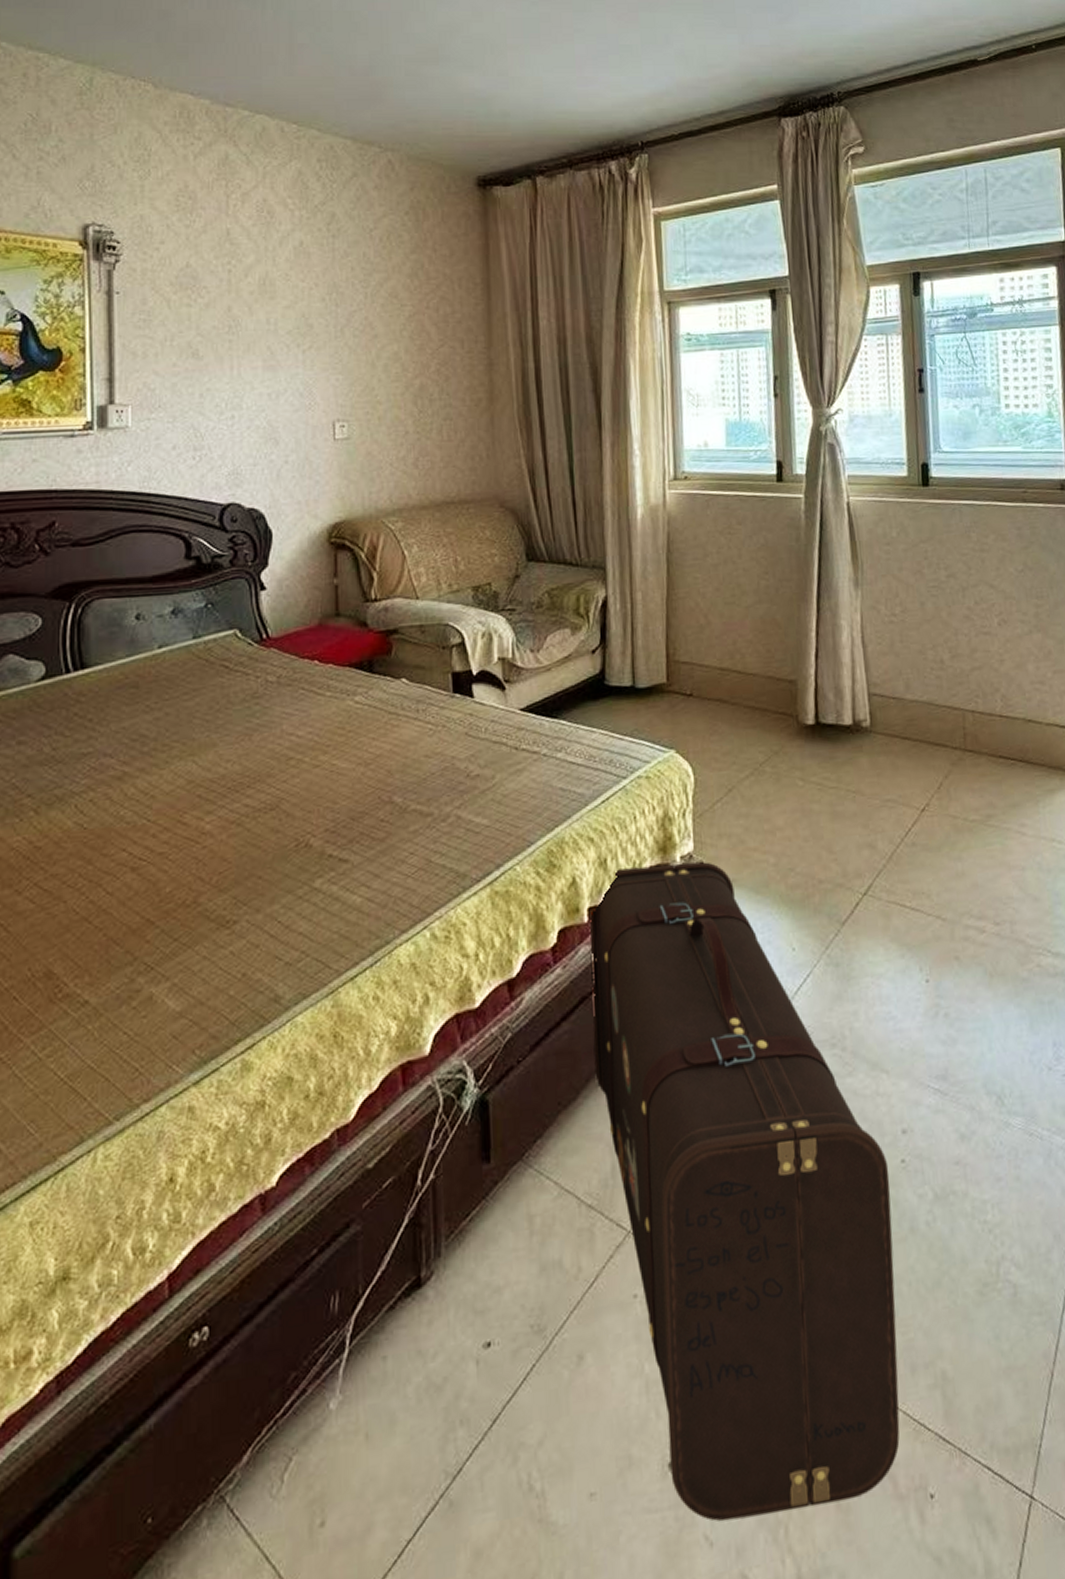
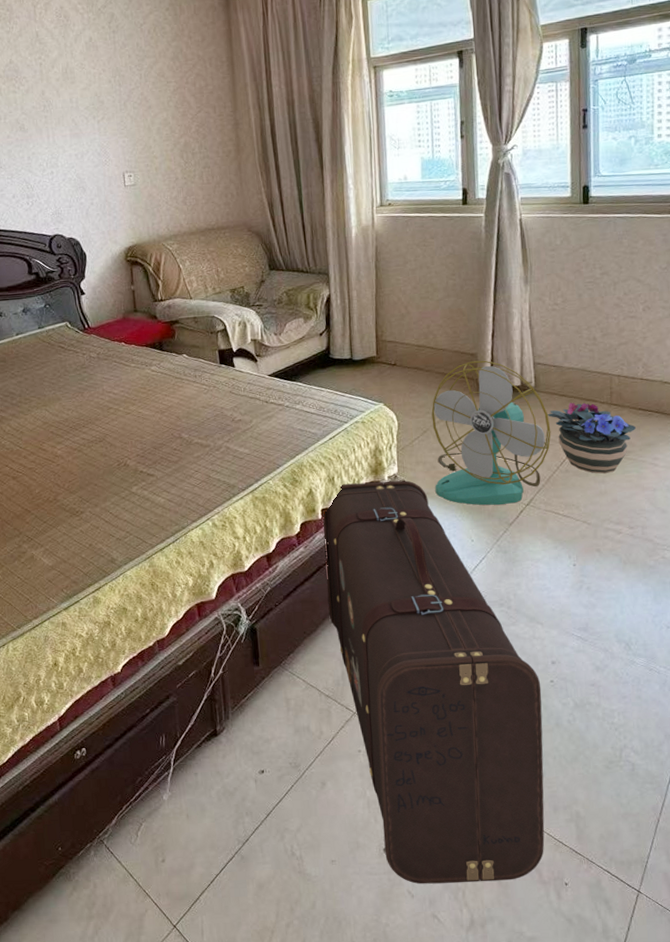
electric fan: none [738,689,893,896] -> present [431,360,551,505]
potted flower: none [887,748,997,848] -> present [548,402,636,474]

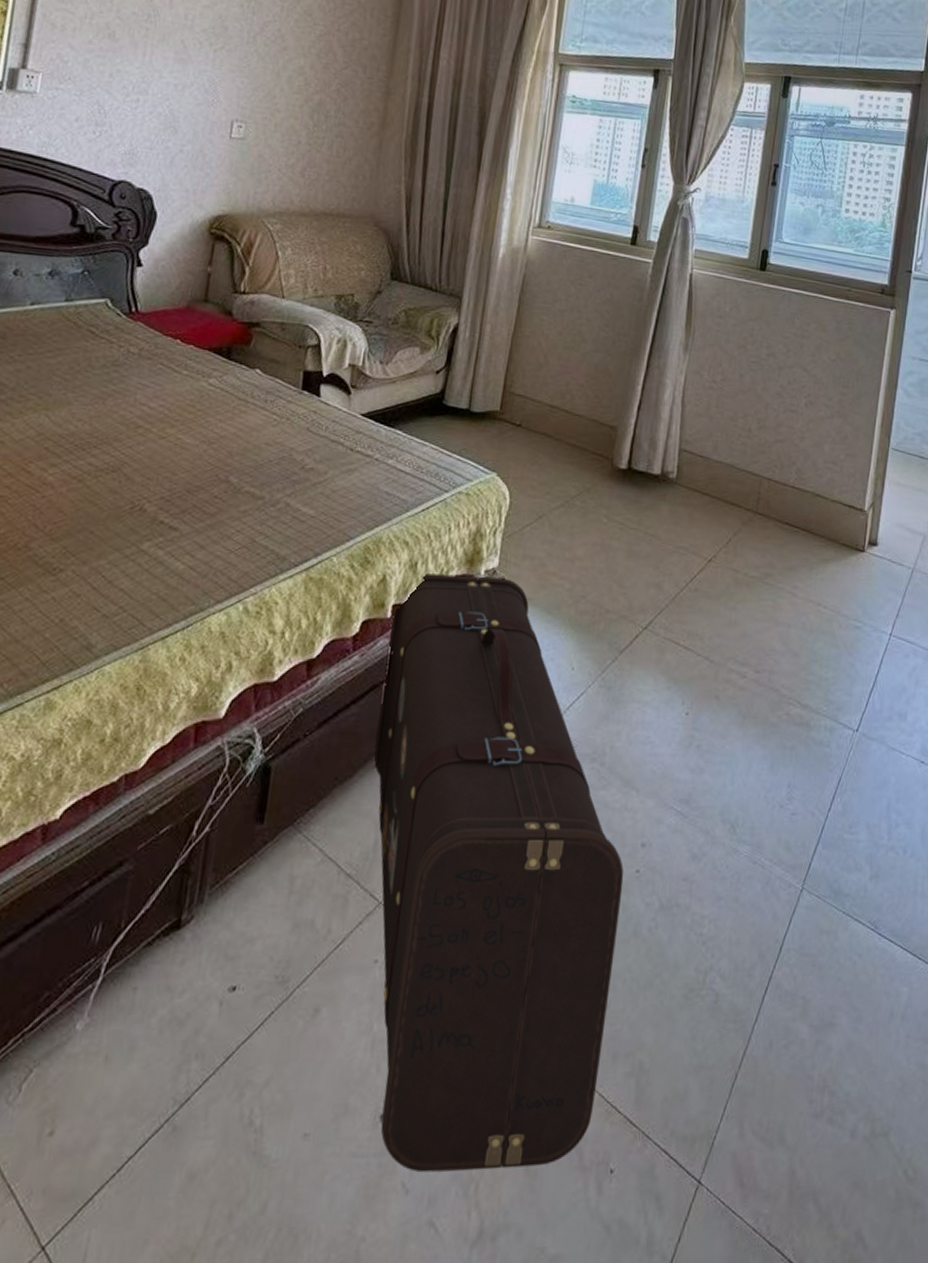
electric fan: present [431,360,551,505] -> none [539,435,687,625]
potted flower: present [548,402,636,474] -> none [685,504,779,599]

